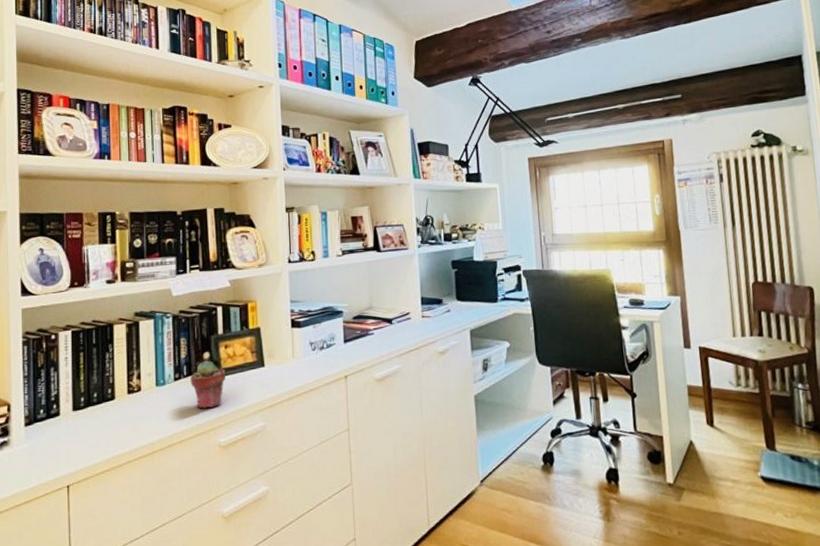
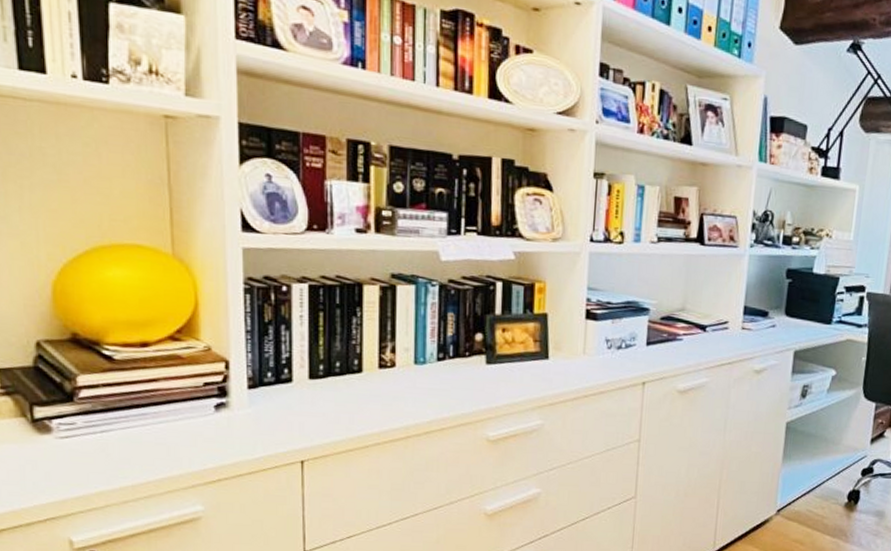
potted succulent: present [190,360,225,409] -> none [457,342,500,398]

